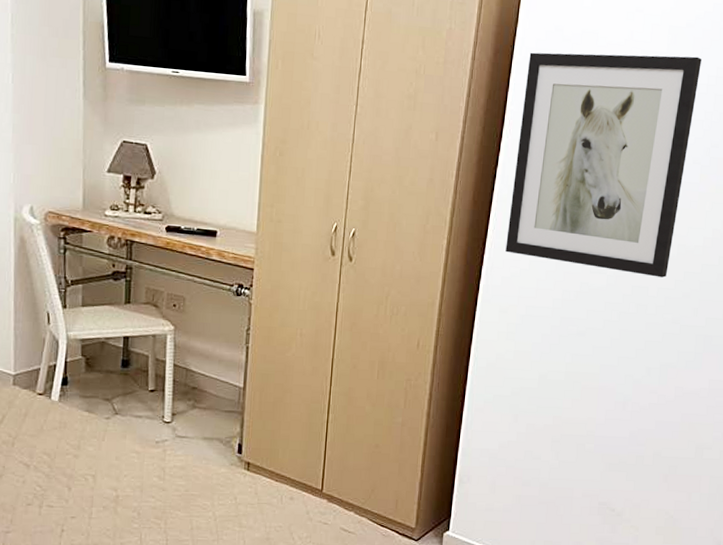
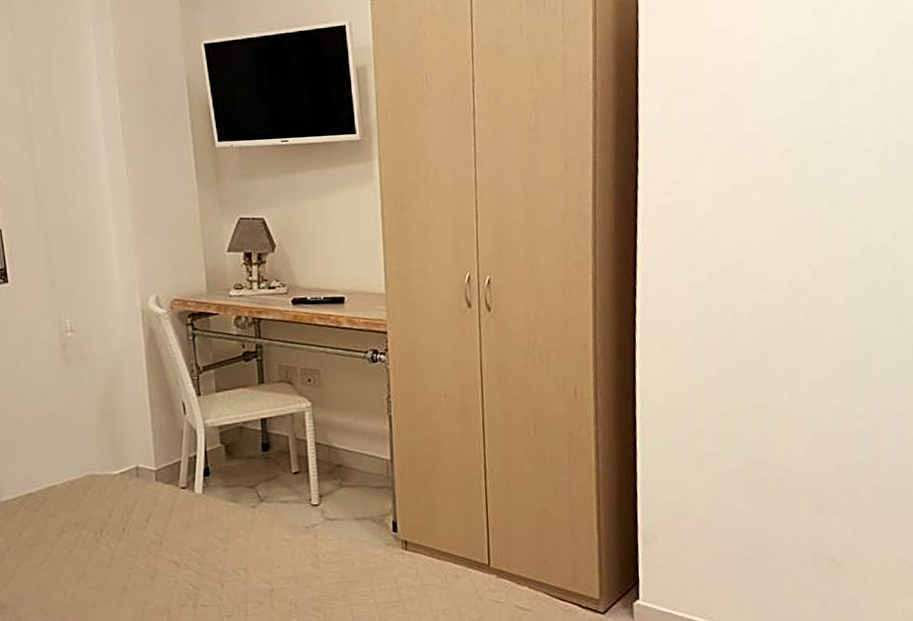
wall art: present [505,52,703,278] -> none [656,35,857,286]

